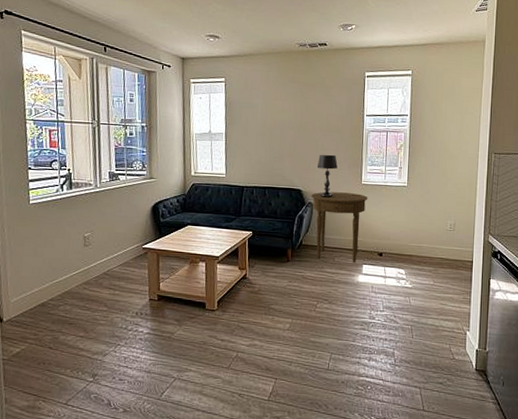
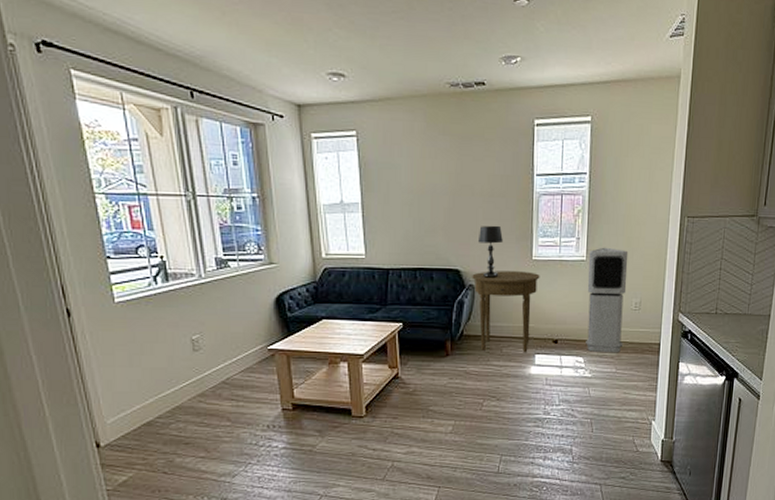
air purifier: none [407,176,444,268] -> present [586,247,629,353]

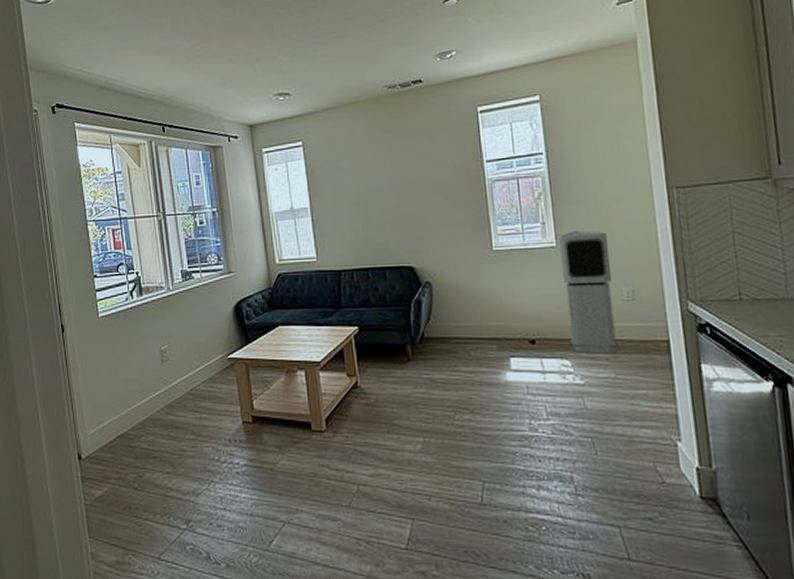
side table: present [472,271,540,353] -> none [428,263,505,357]
table lamp: present [477,225,503,278] -> none [430,217,457,273]

